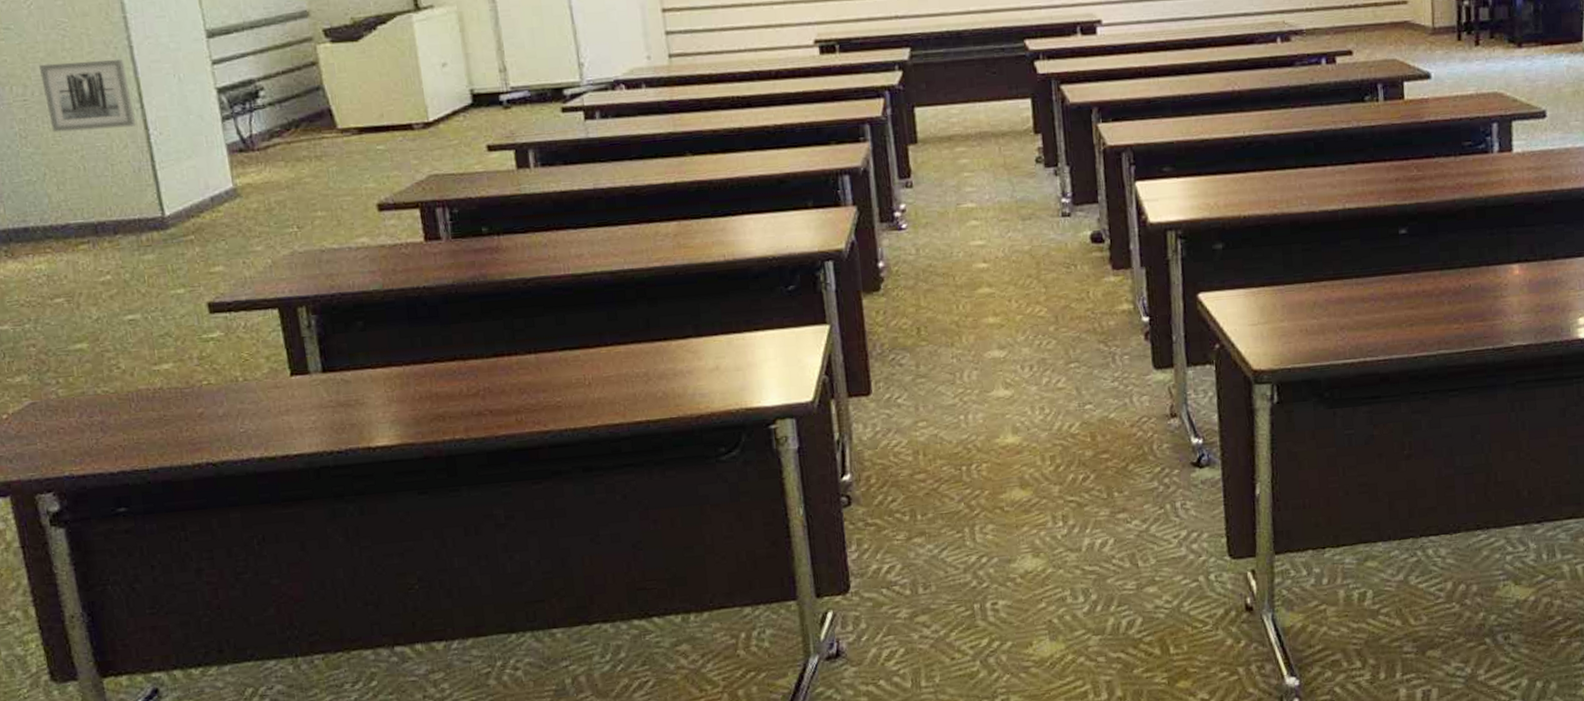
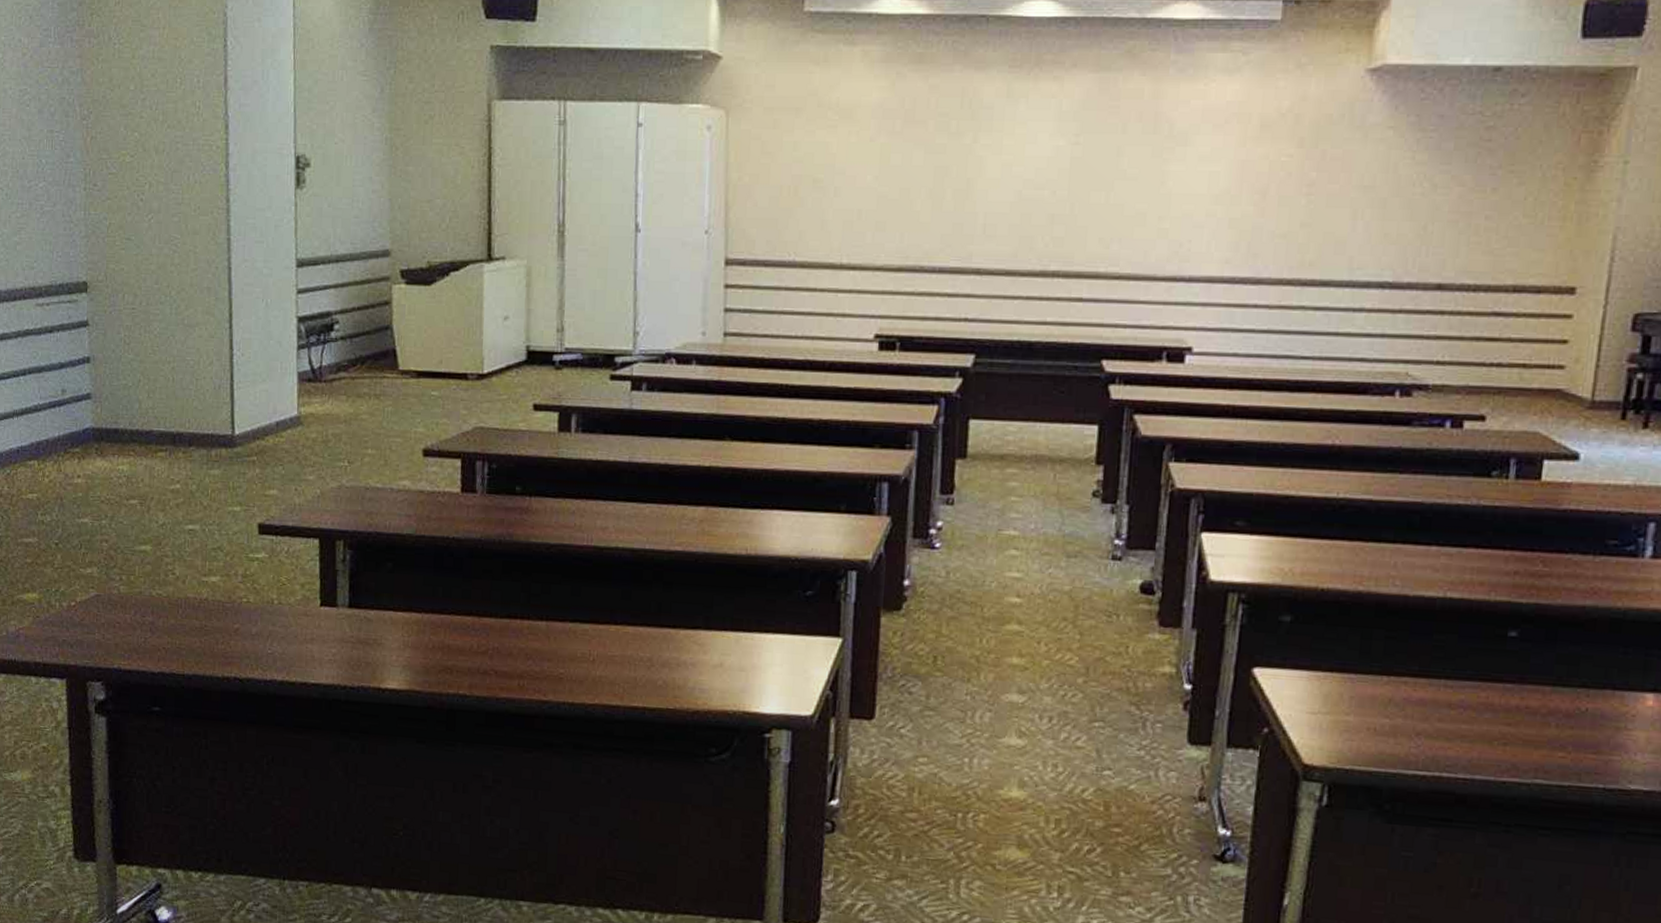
wall art: present [39,60,136,133] -> none [150,276,223,345]

